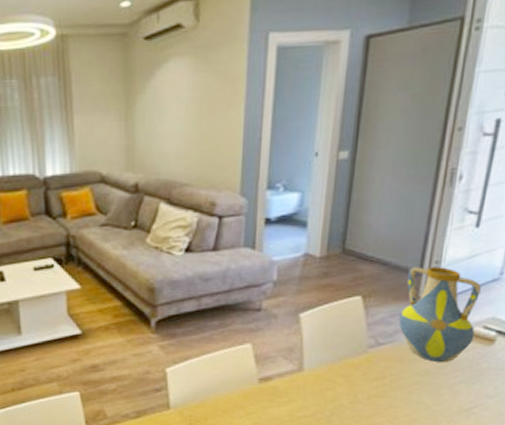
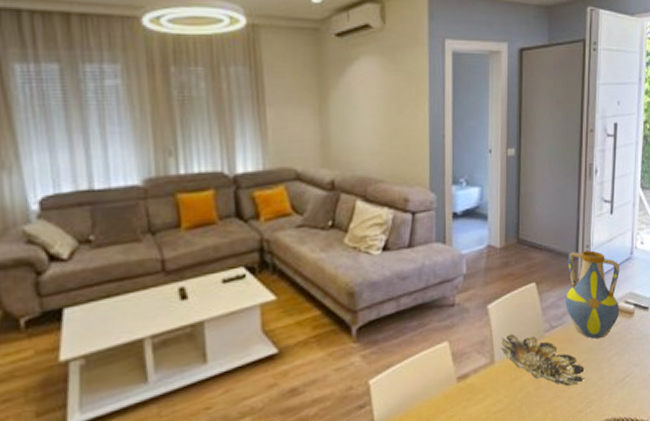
bowl: none [311,345,416,406] -> present [500,333,585,387]

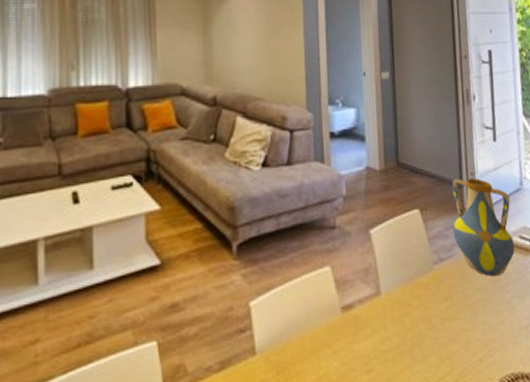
bowl: present [500,333,585,387] -> none [386,263,483,329]

